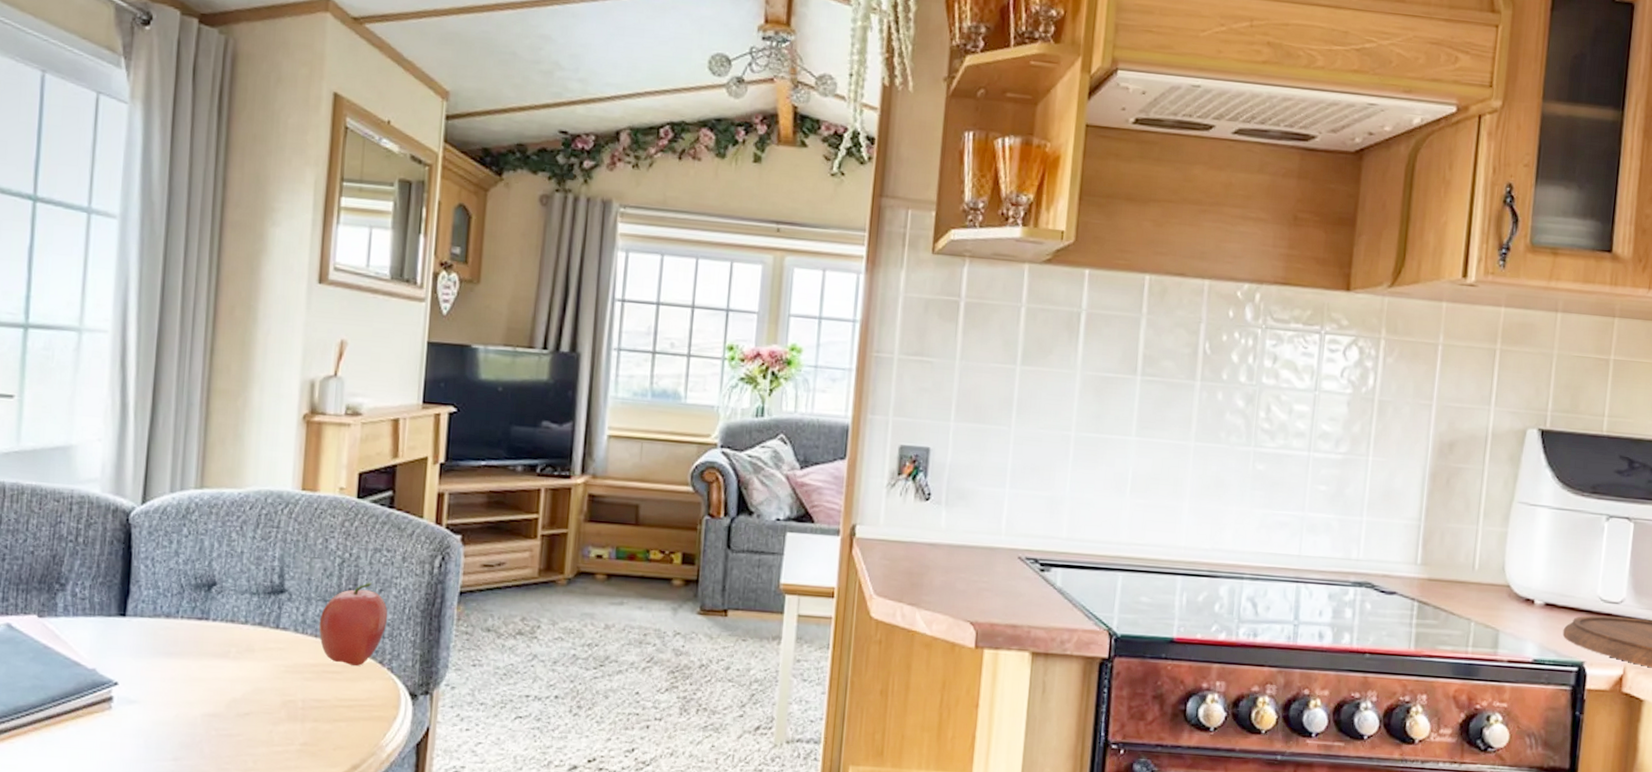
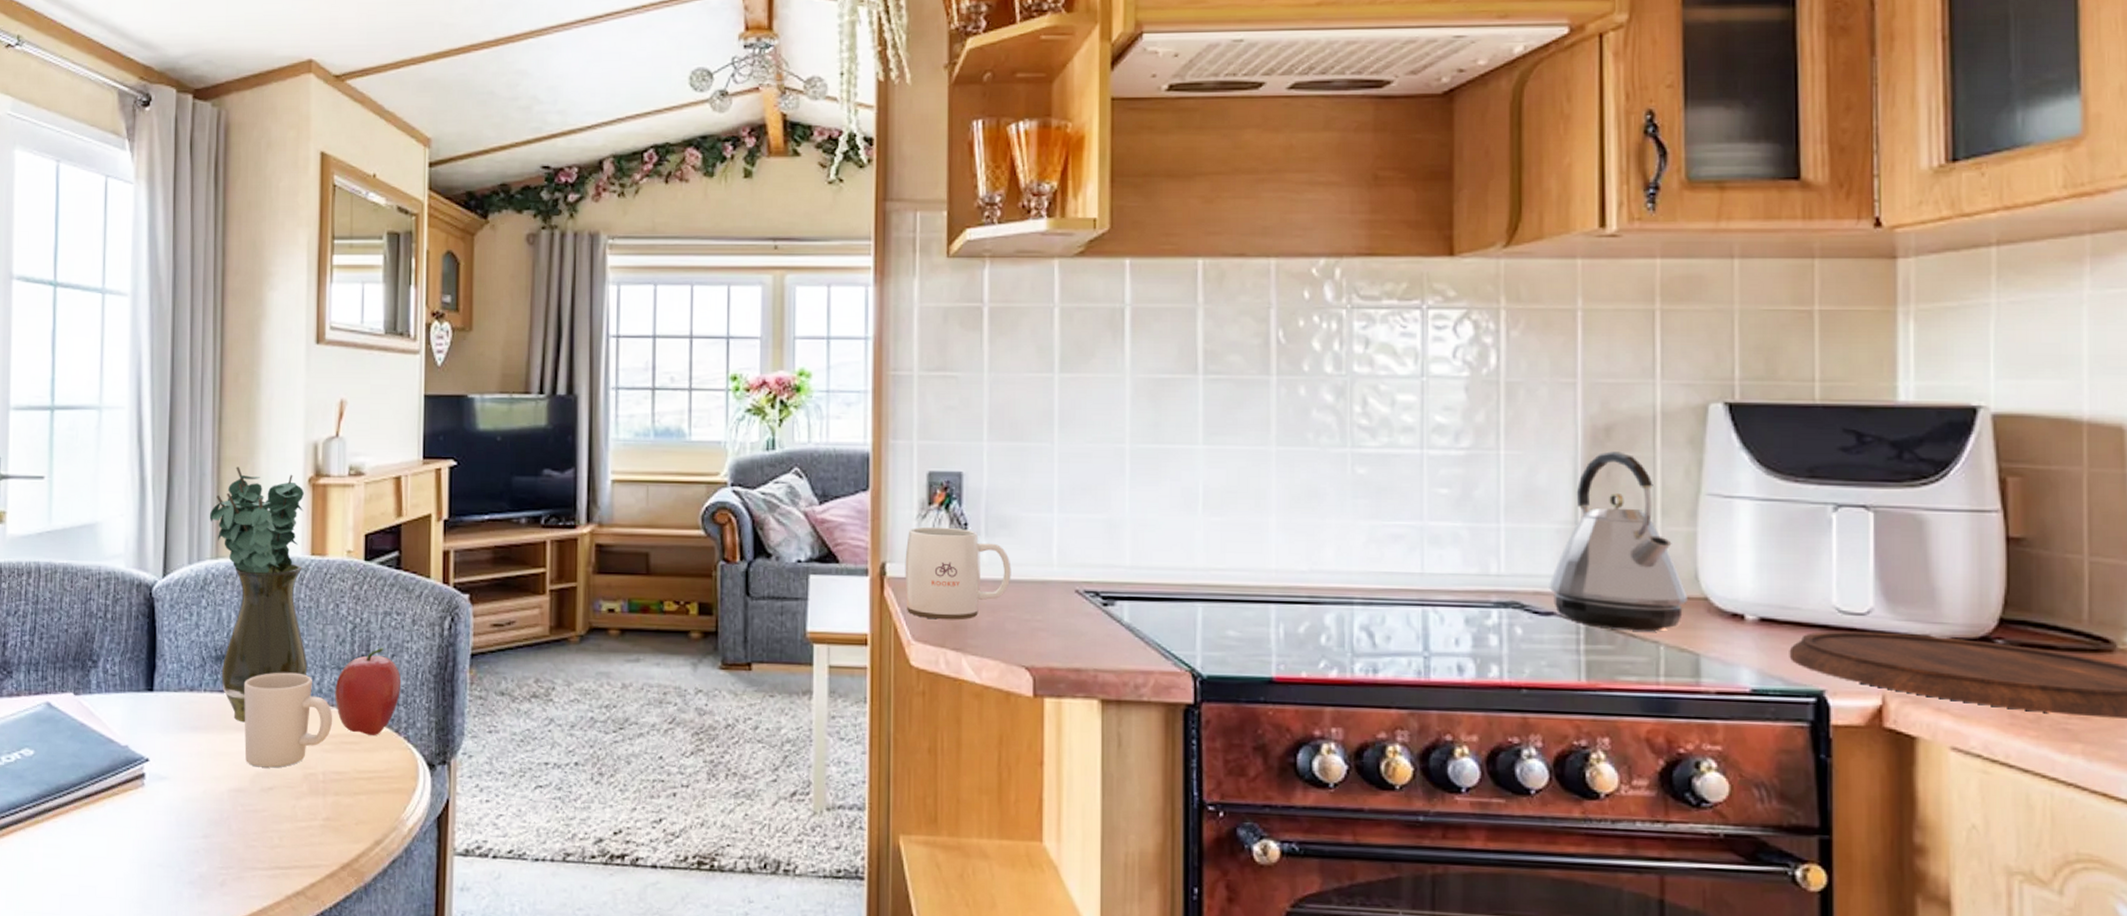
vase: none [195,399,299,650] -> present [209,467,308,723]
mug: none [221,602,316,694] -> present [243,672,333,768]
mug: none [871,494,966,579] -> present [905,526,1011,620]
kettle: none [1394,463,1496,610] -> present [1549,451,1688,631]

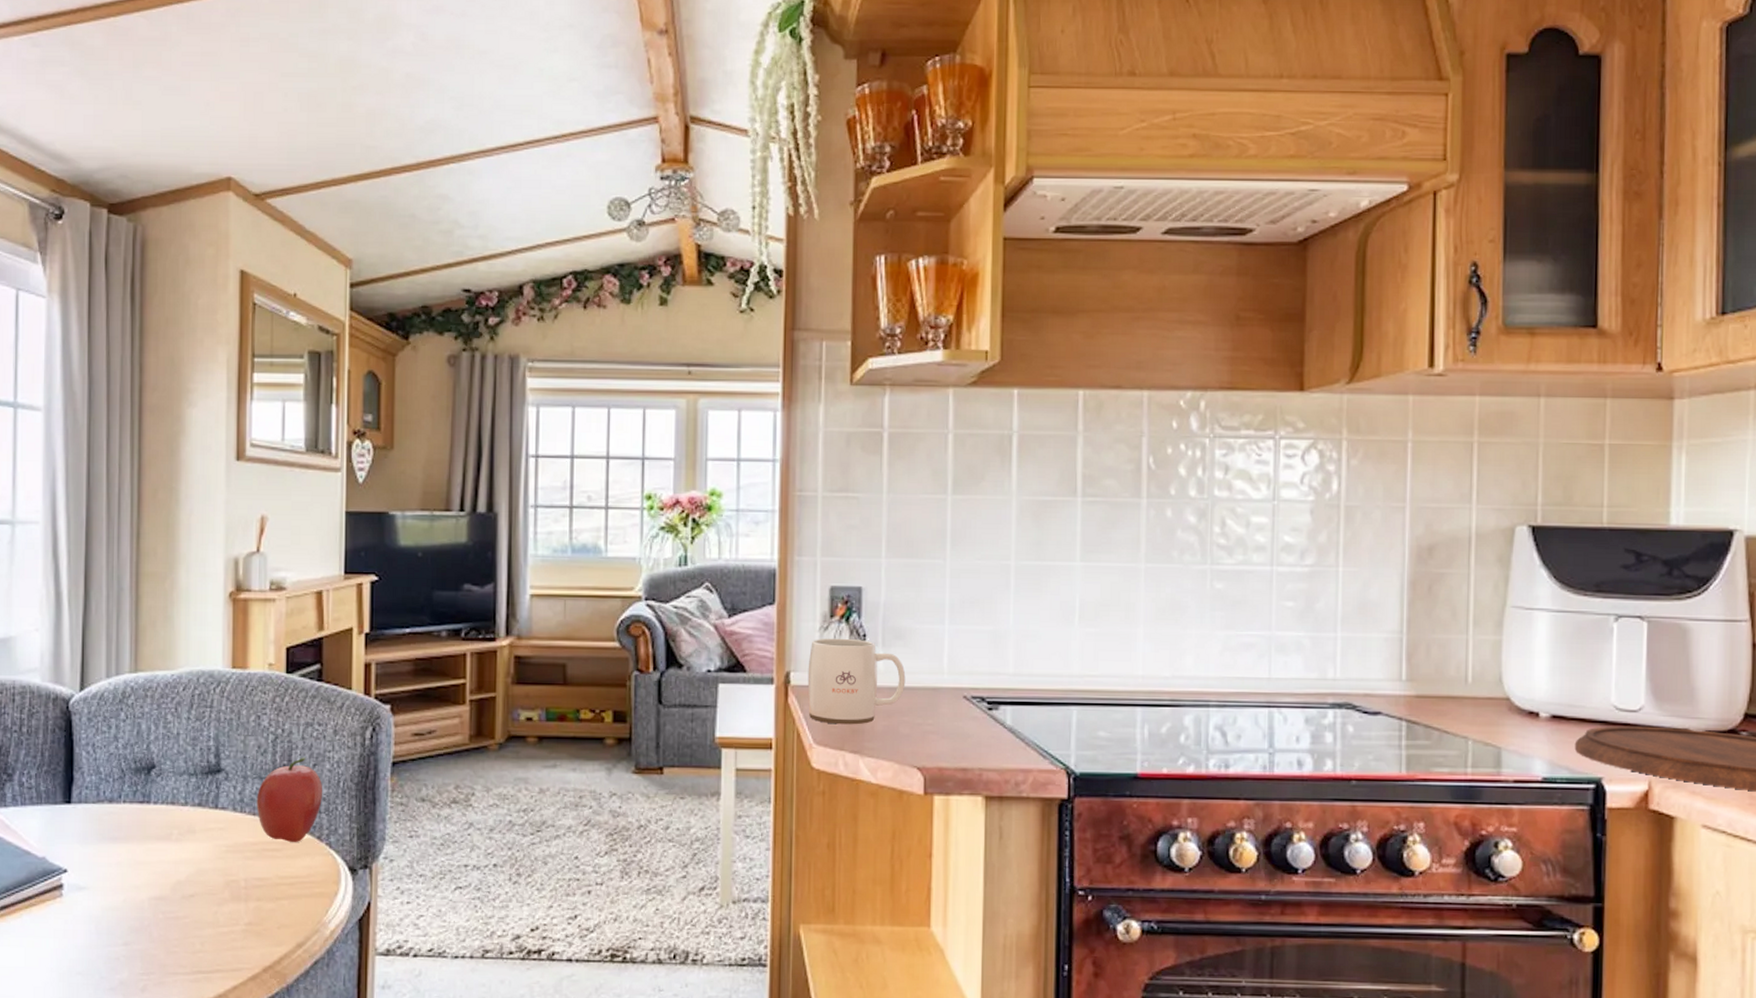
vase: present [209,467,308,723] -> none [127,581,229,832]
mug: present [243,672,333,768] -> none [164,782,255,876]
kettle: present [1549,451,1688,631] -> none [1377,568,1493,727]

